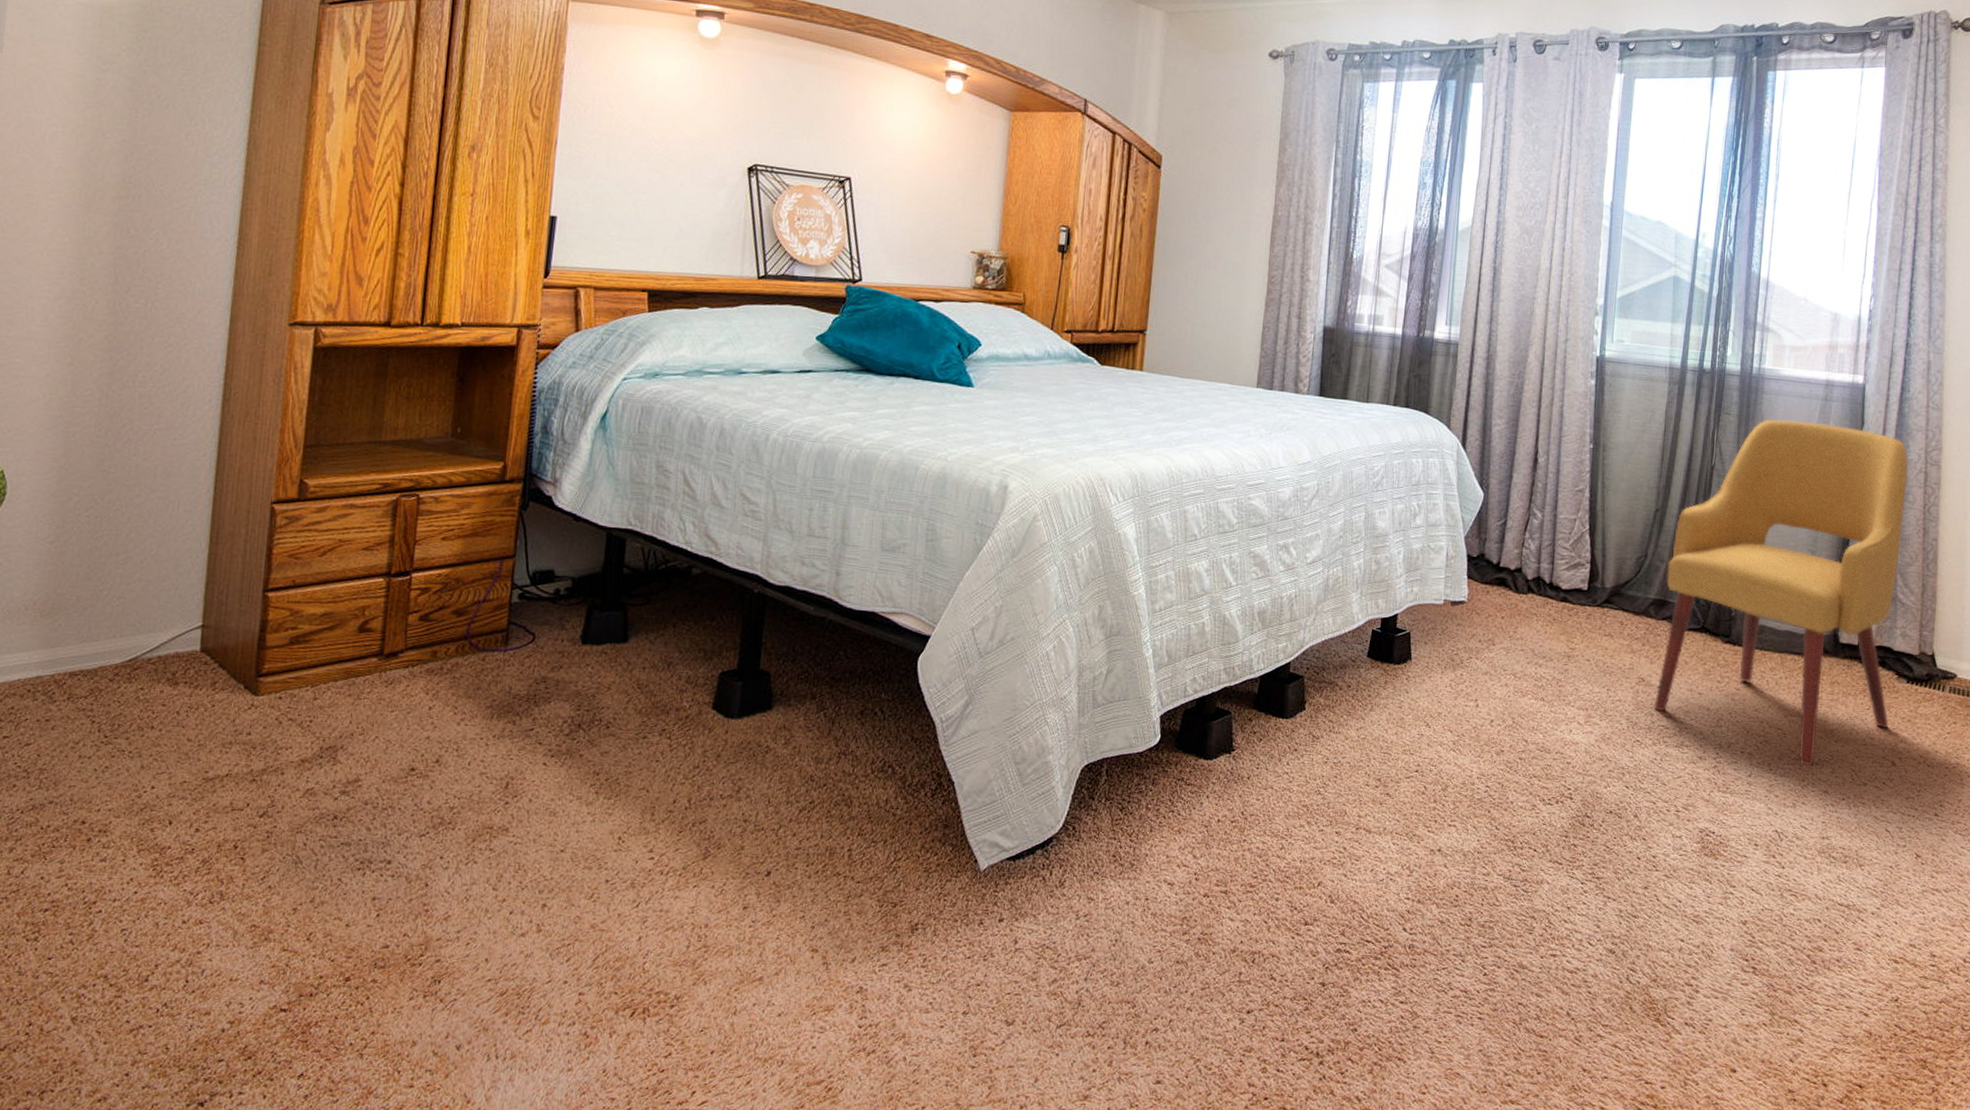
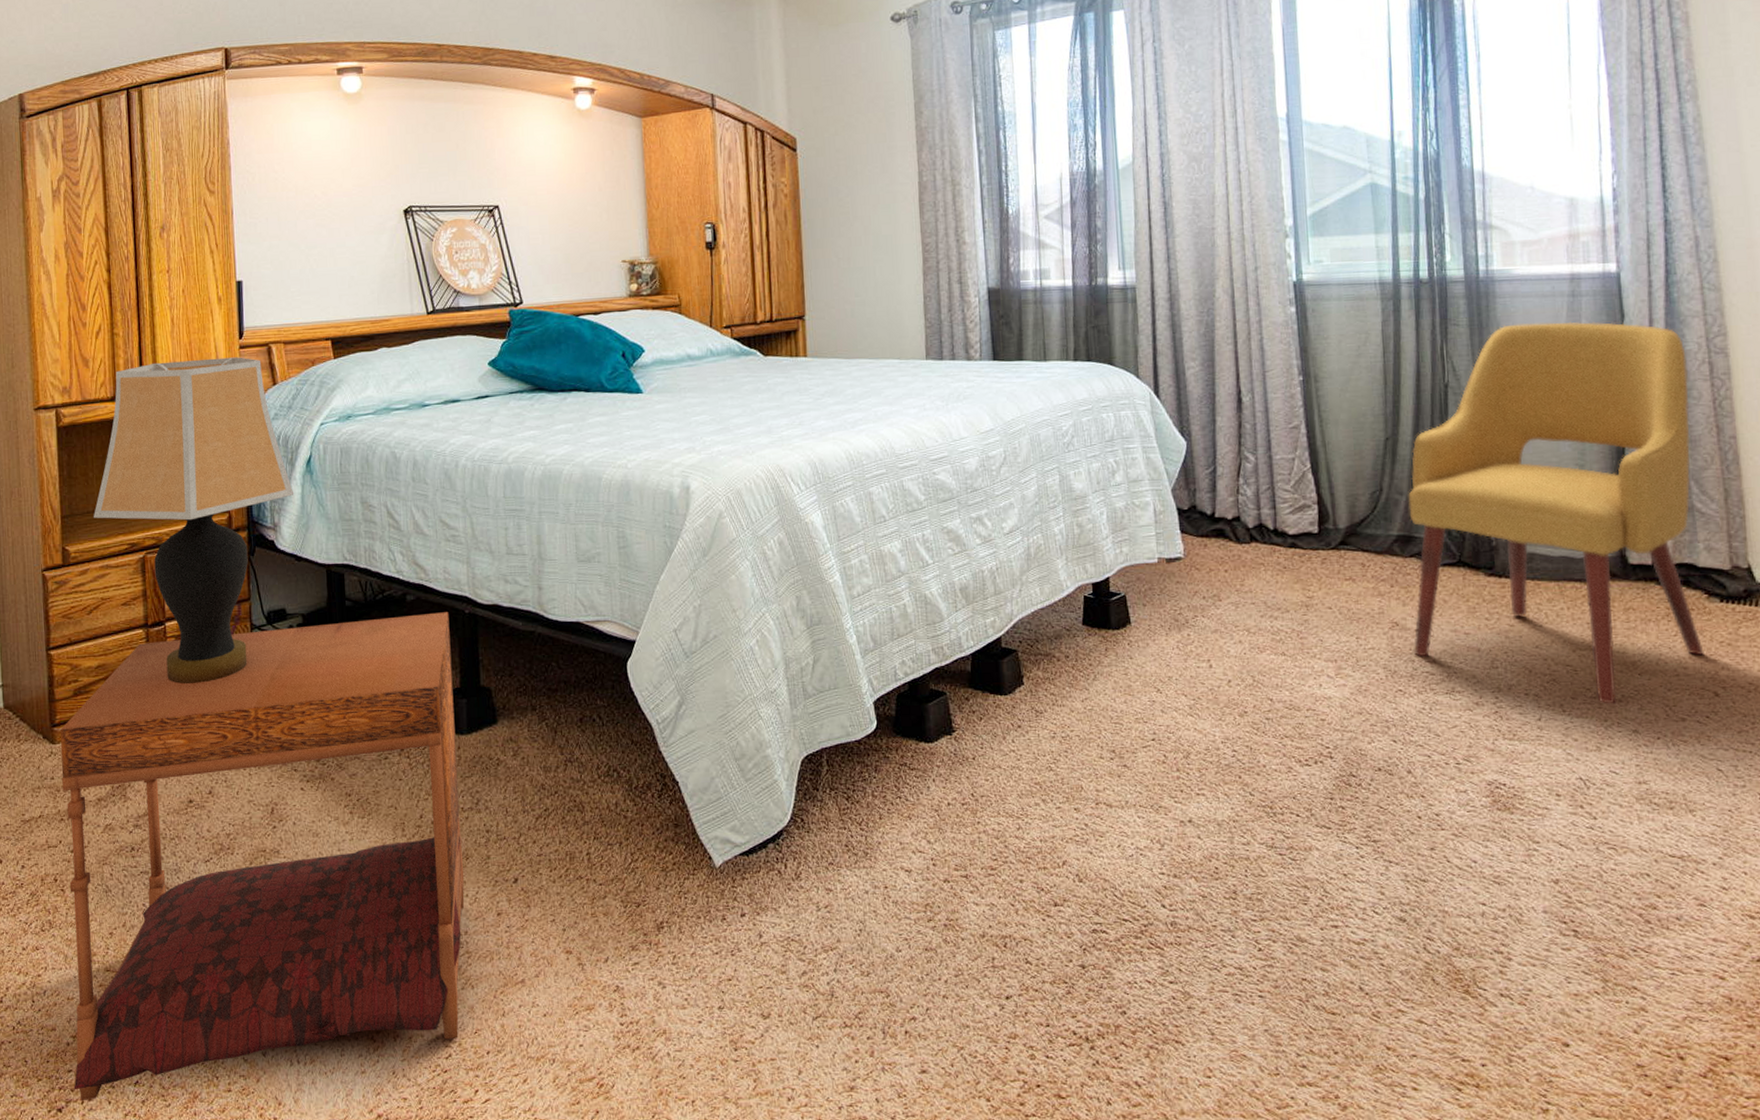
canopy bed: none [222,589,736,1095] -> present [59,612,465,1101]
table lamp: none [343,291,583,643] -> present [94,357,294,685]

